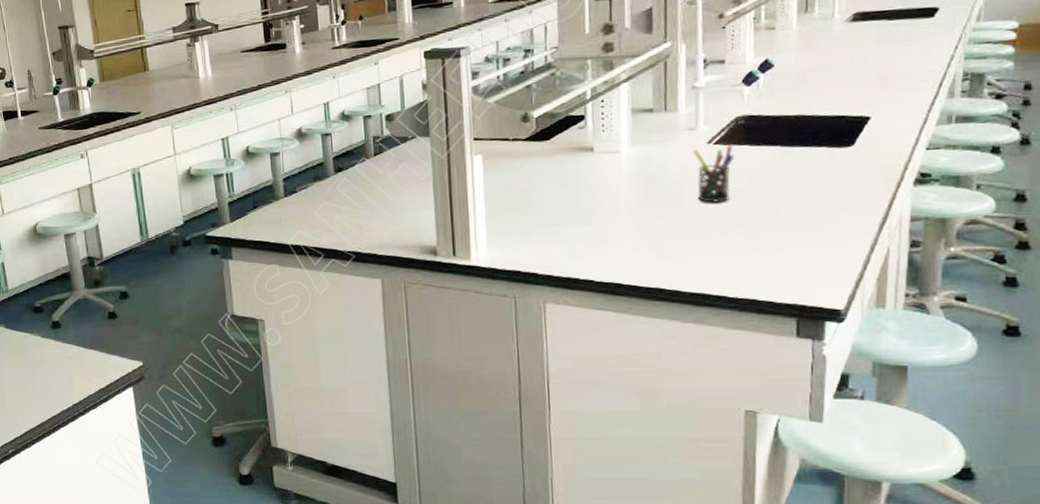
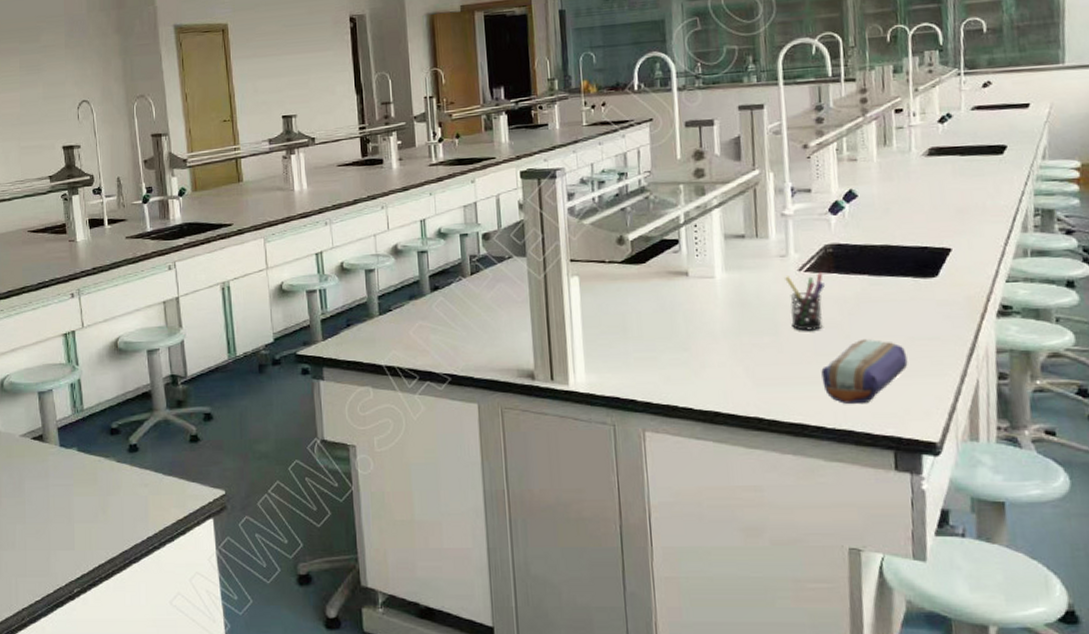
pencil case: none [726,209,817,275] -> present [821,338,908,405]

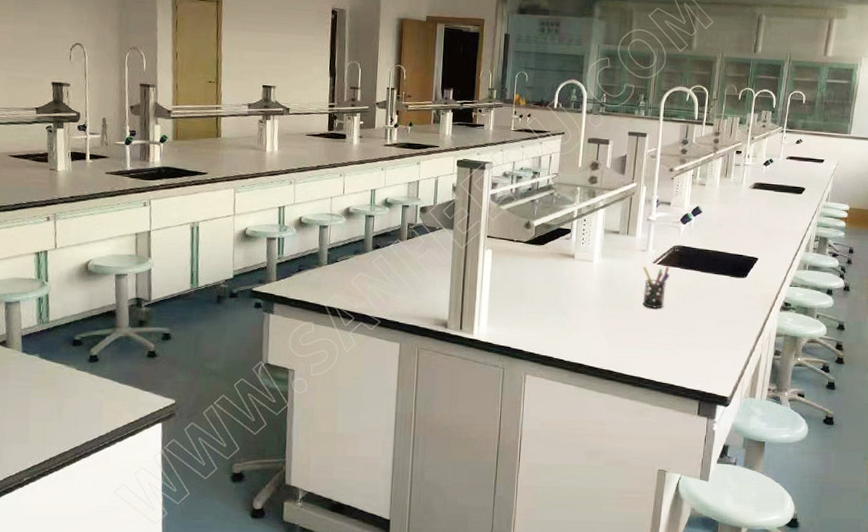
pencil case: present [821,338,908,405] -> none [658,318,718,366]

